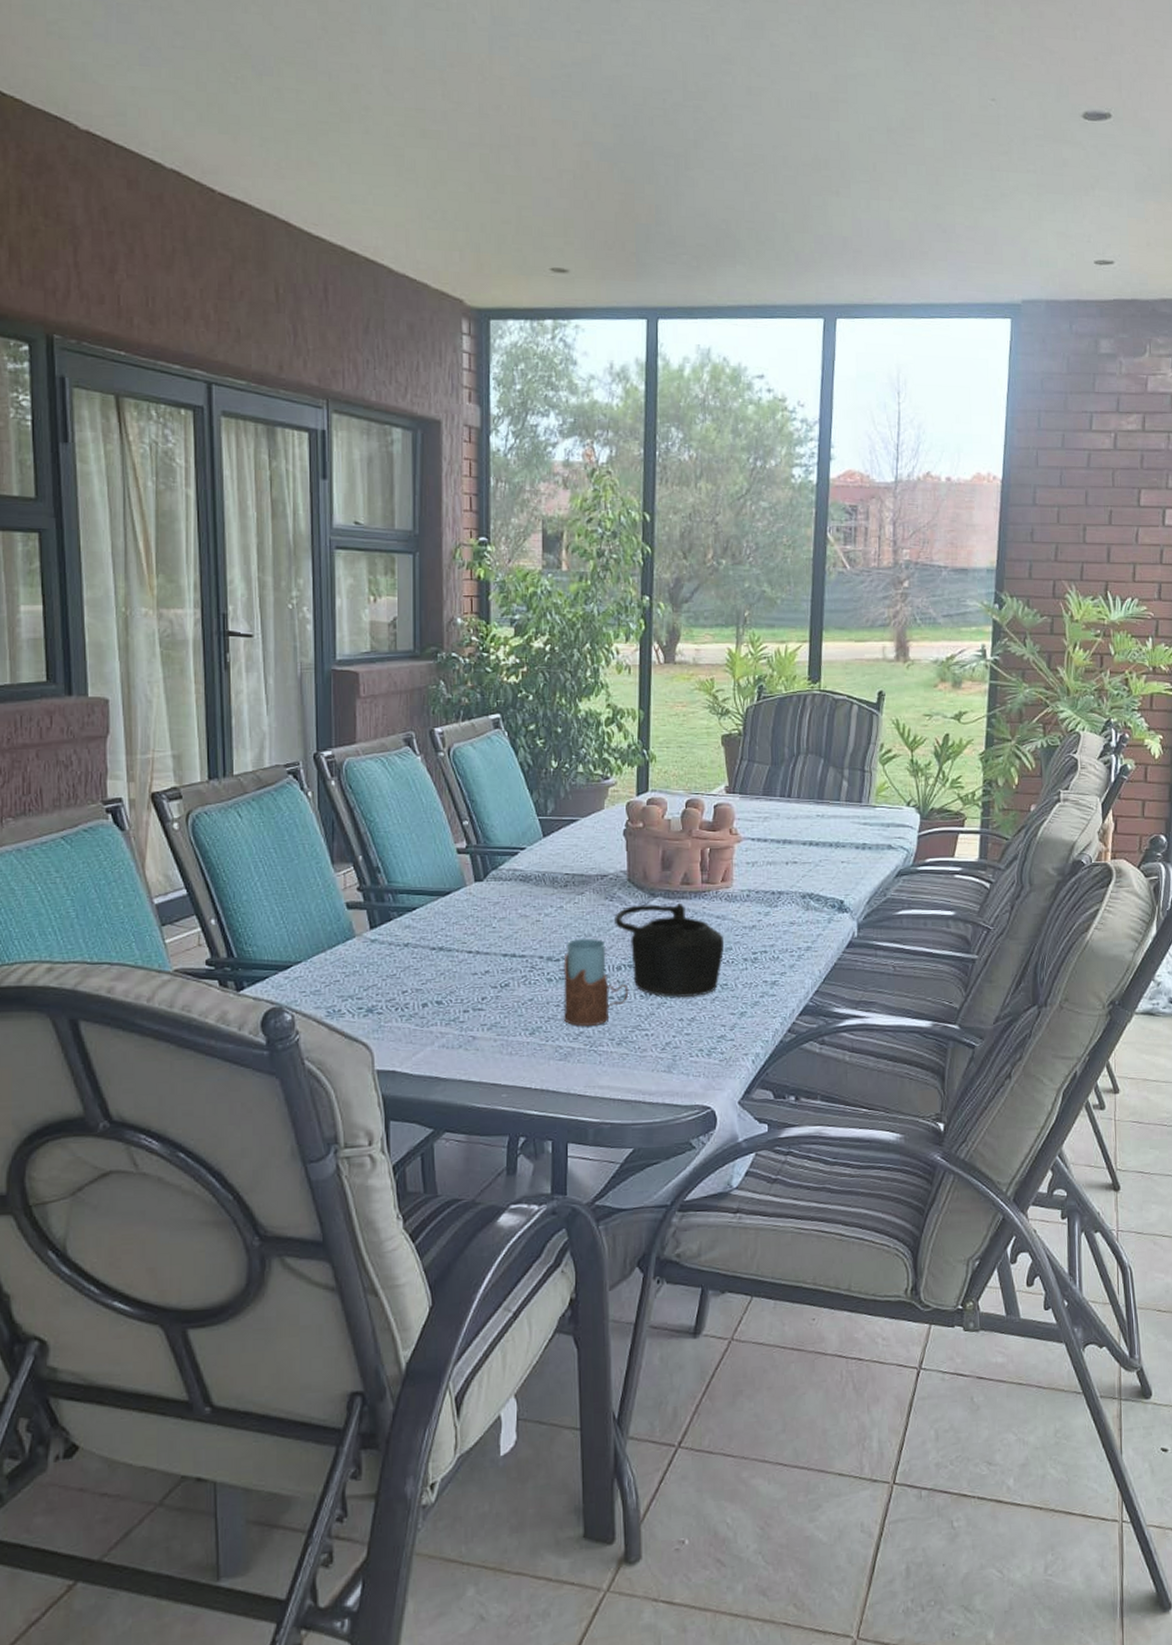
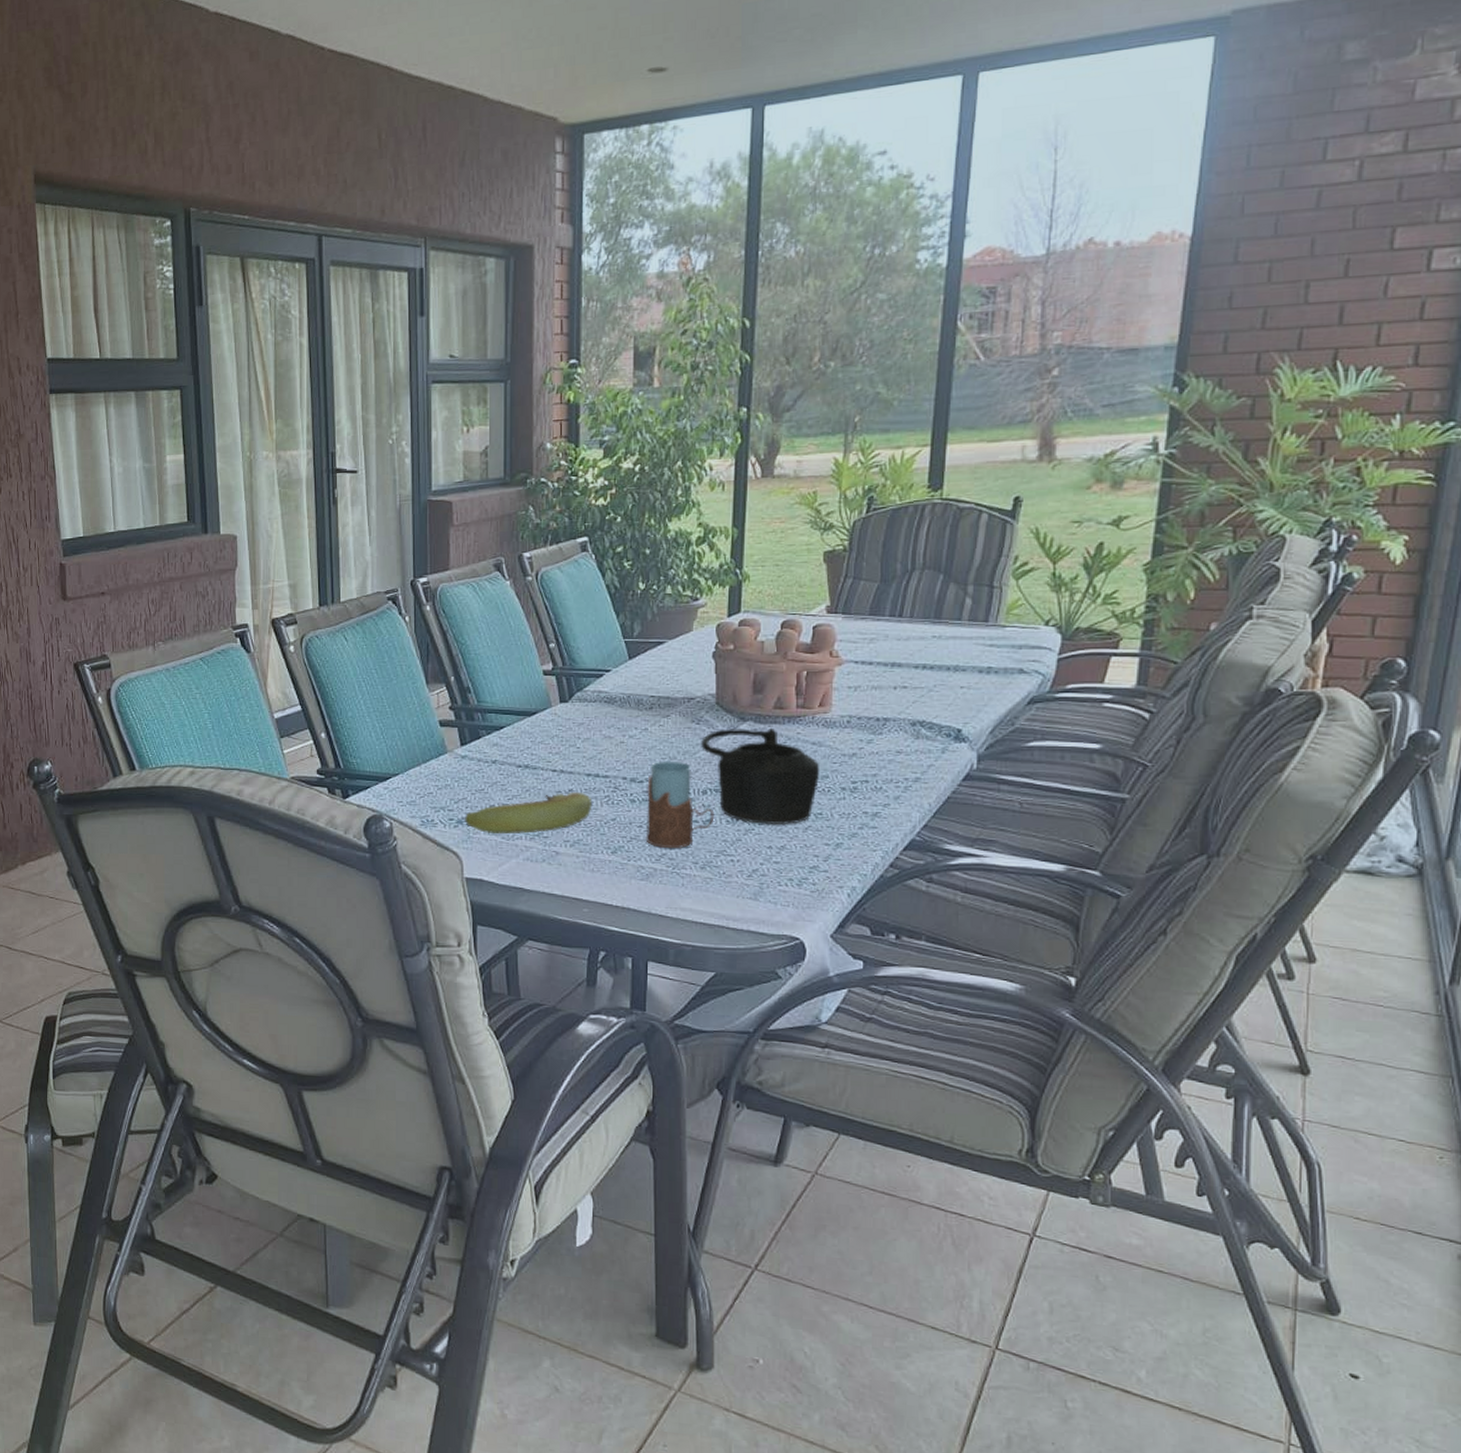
banana: none [375,973,510,1022] -> present [465,791,593,835]

